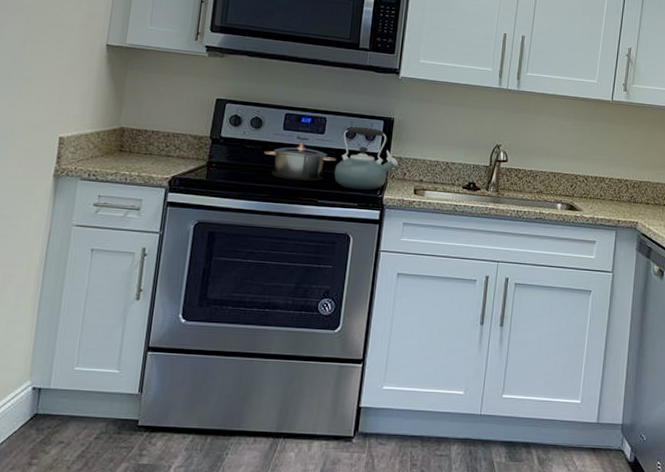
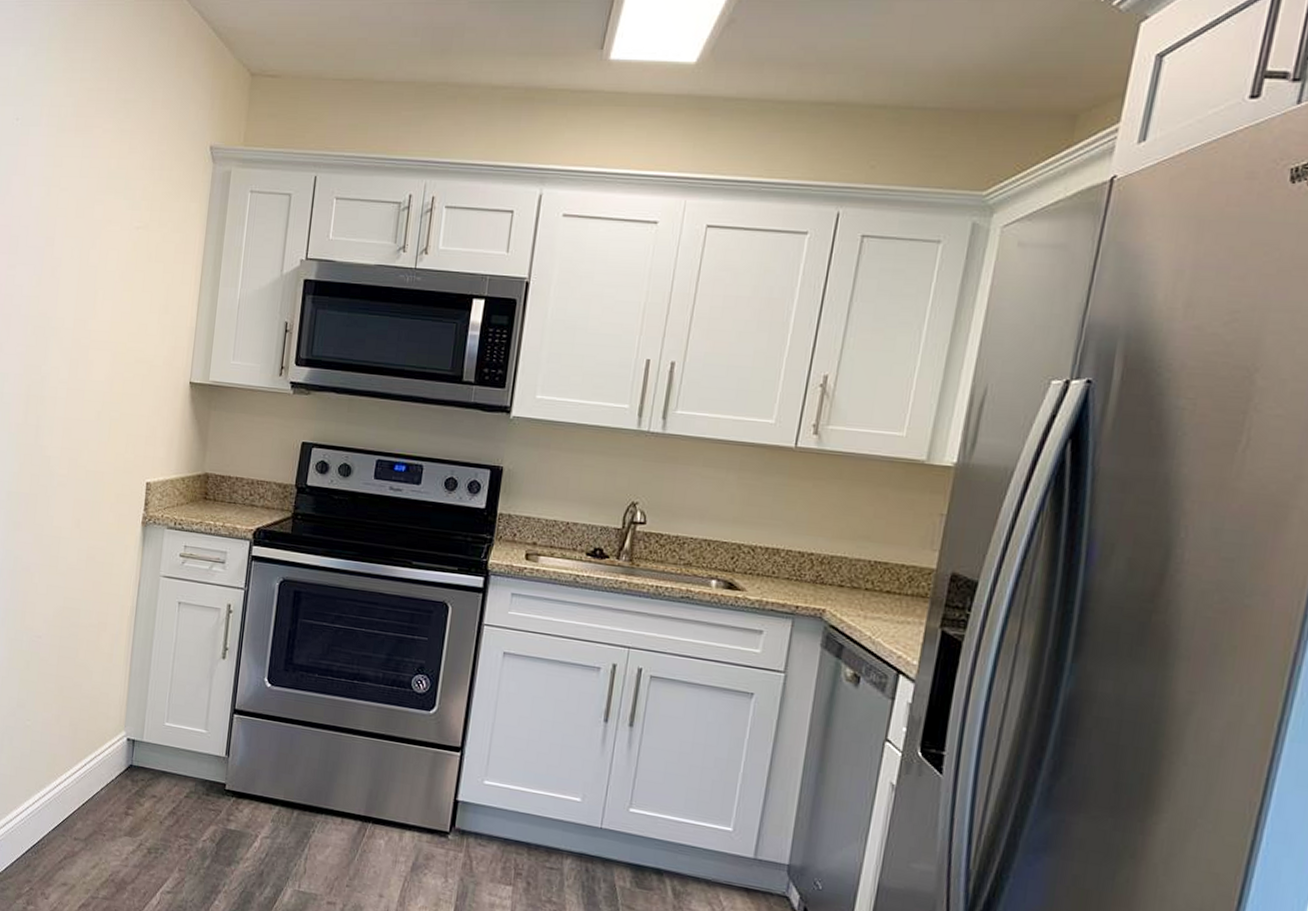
cooking pot: present [263,142,336,182] -> none [352,493,434,540]
kettle: present [333,126,399,190] -> none [430,476,508,553]

